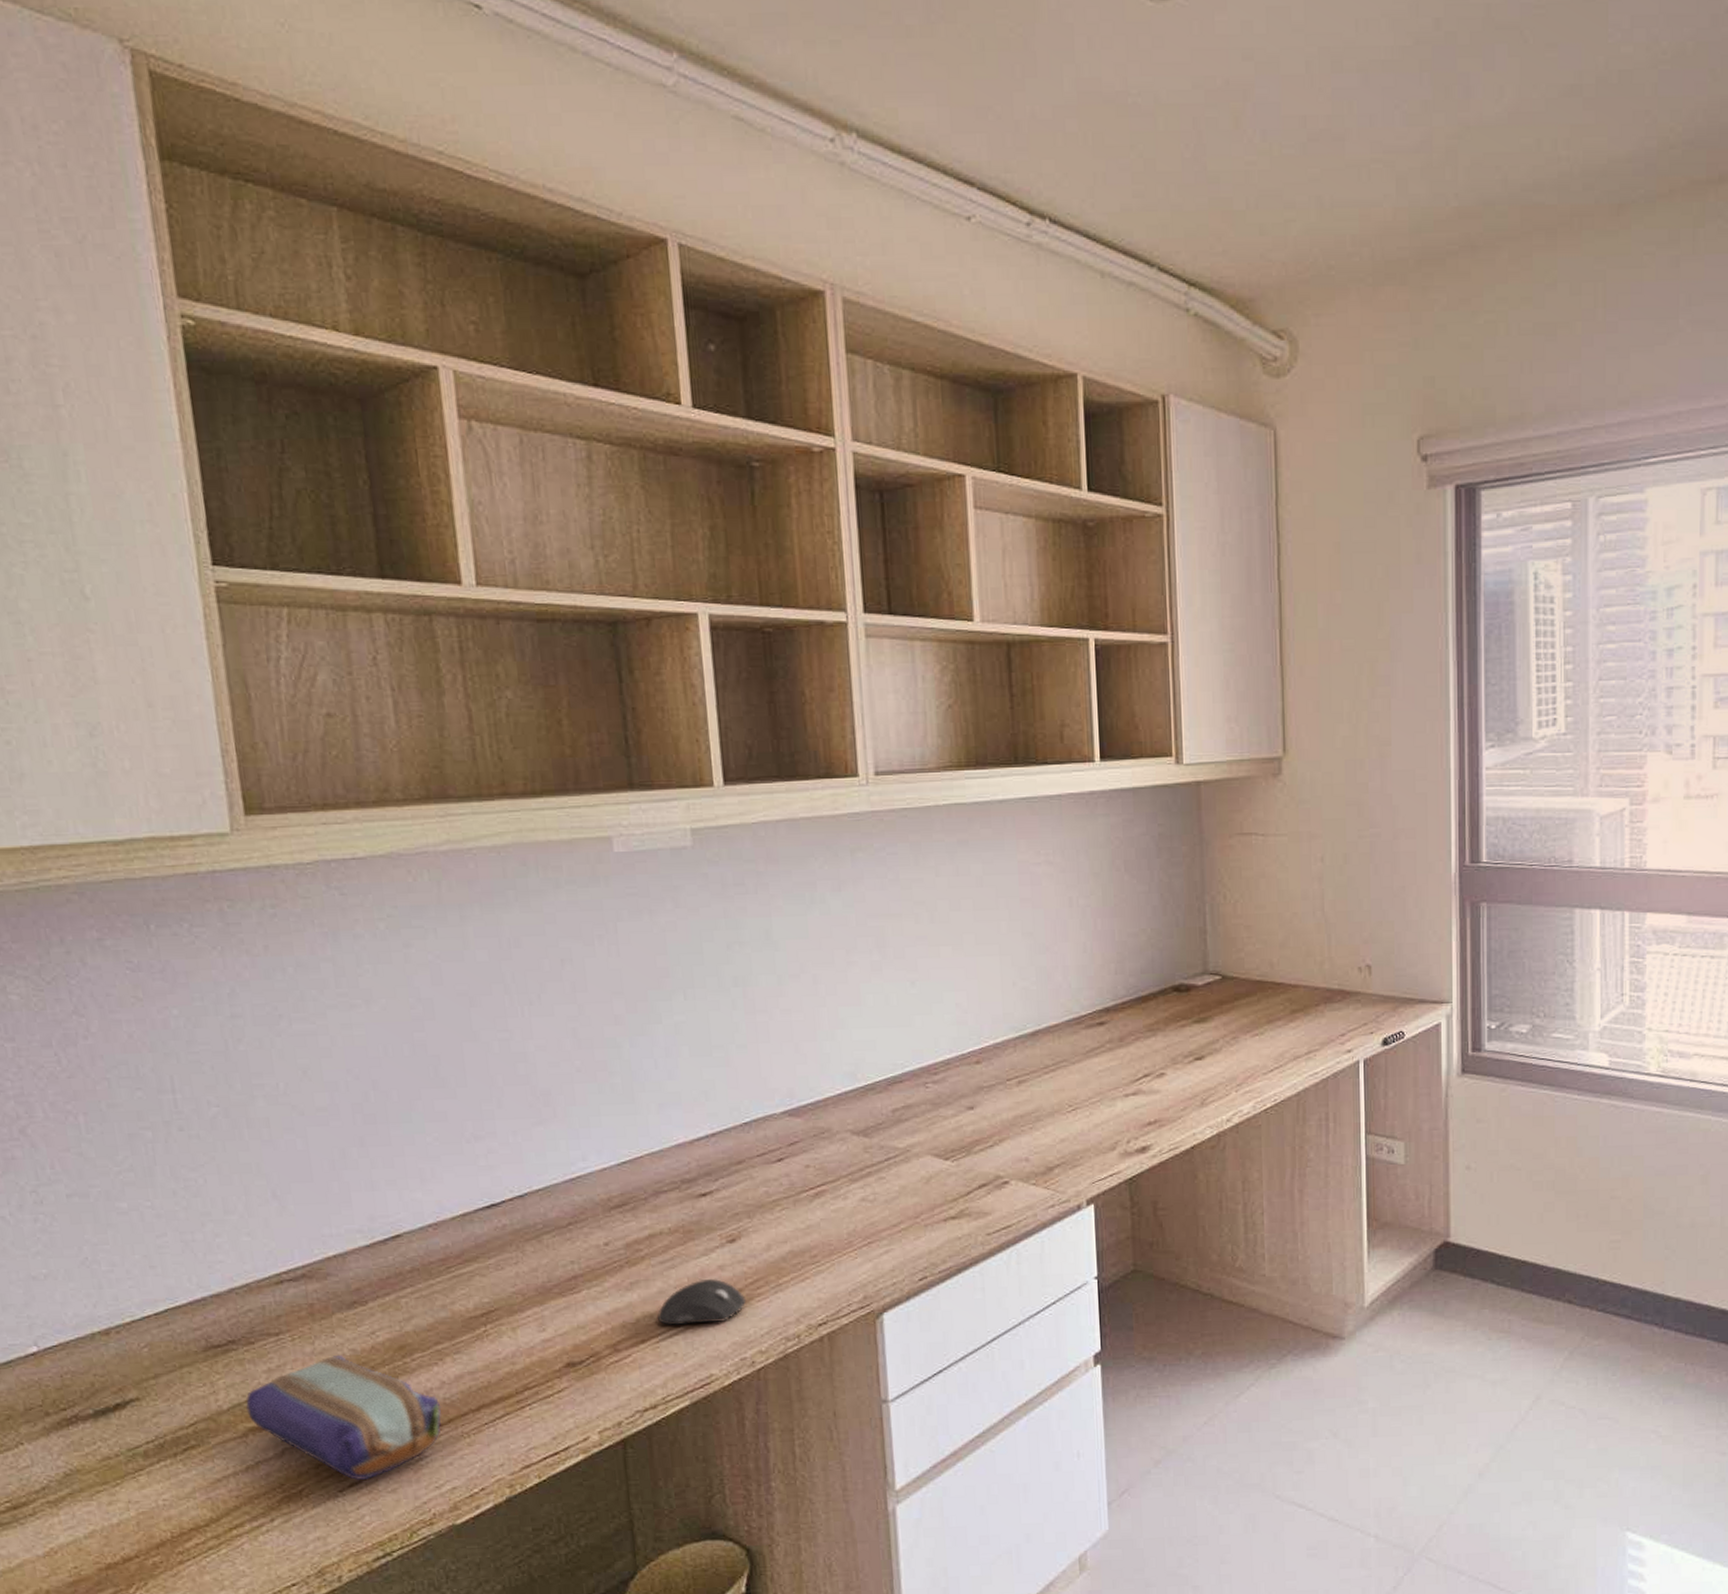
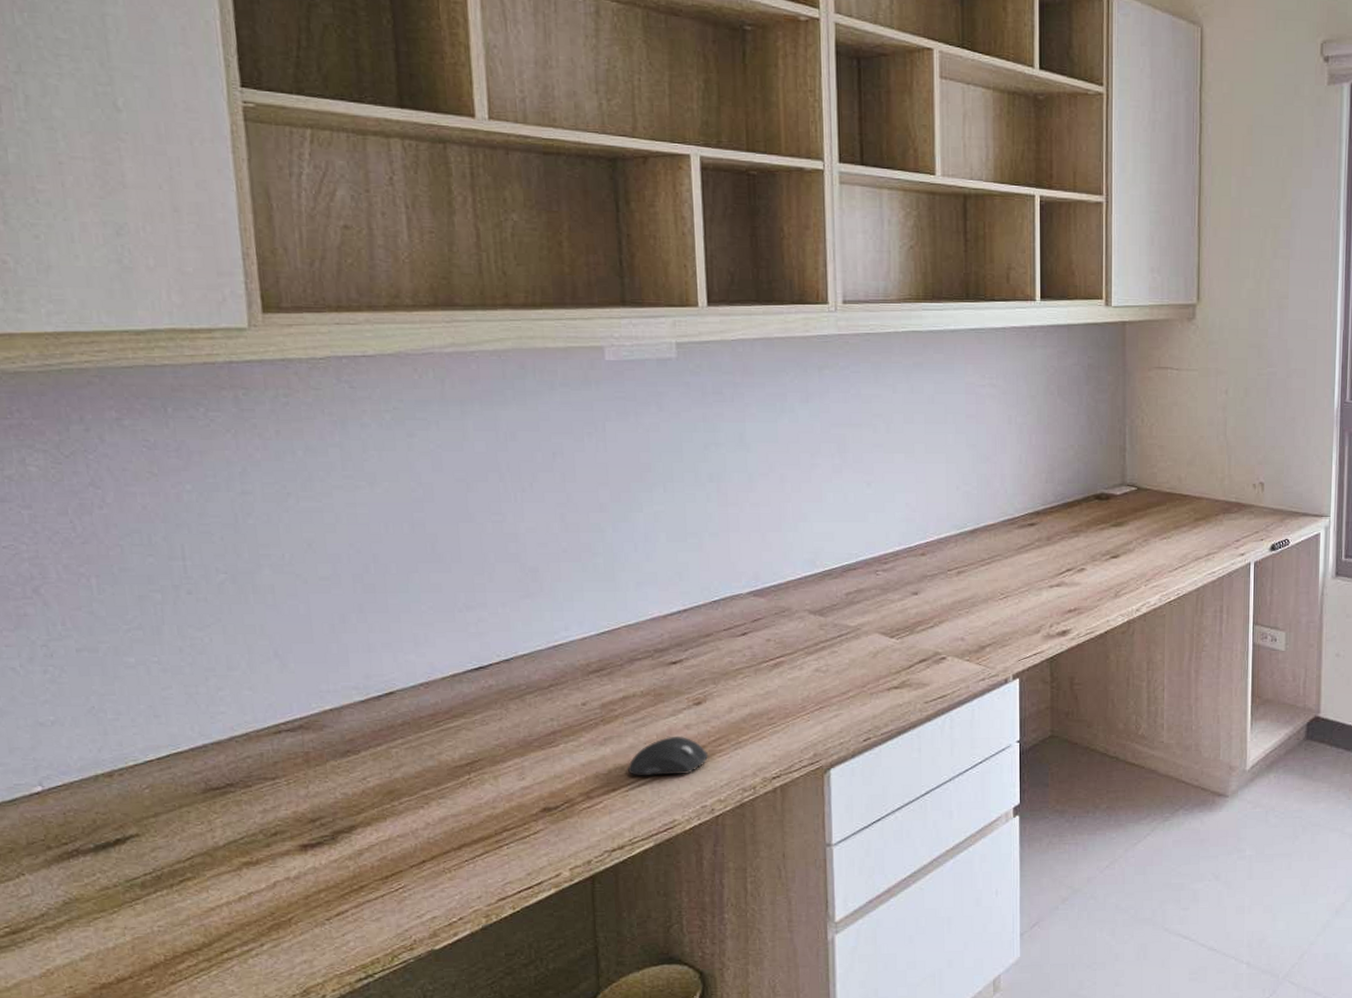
pencil case: present [246,1355,442,1481] -> none [241,799,425,910]

